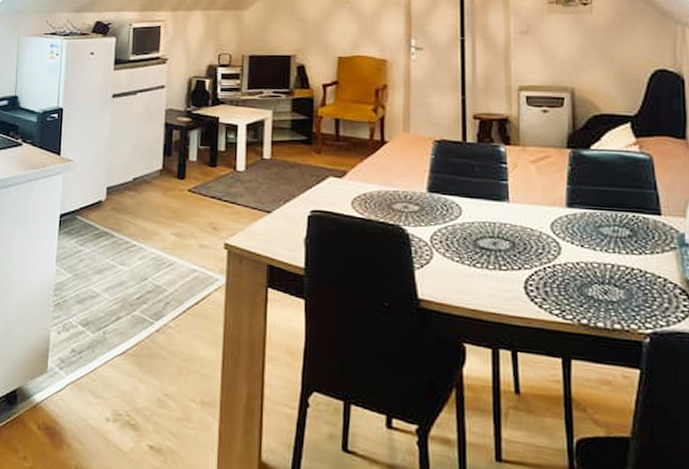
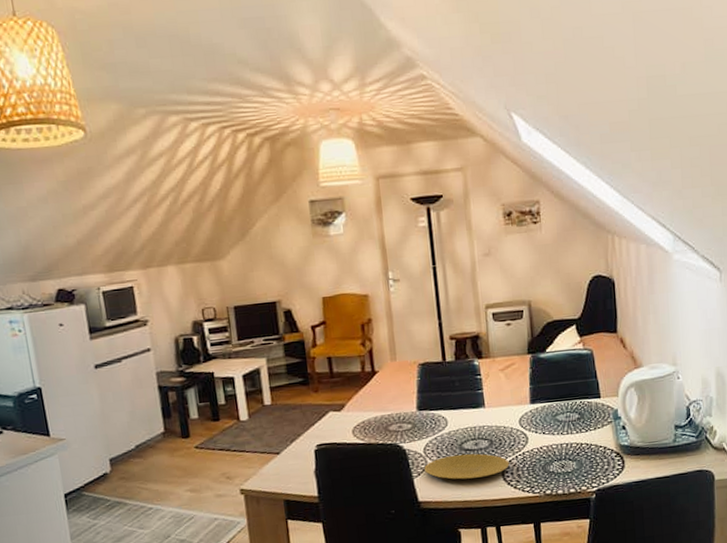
plate: none [429,251,535,286] -> present [424,453,509,480]

